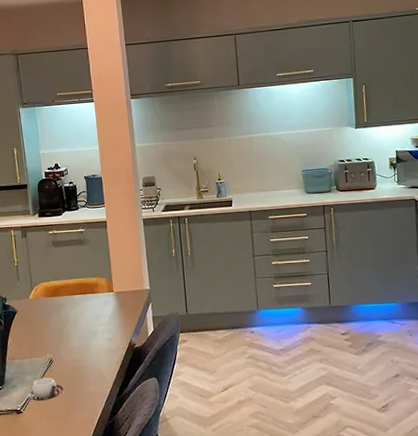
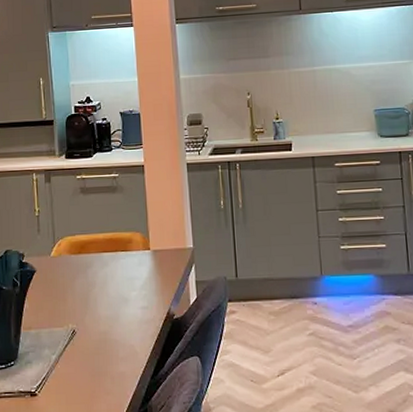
cup: present [27,377,64,401] -> none [44,352,87,381]

